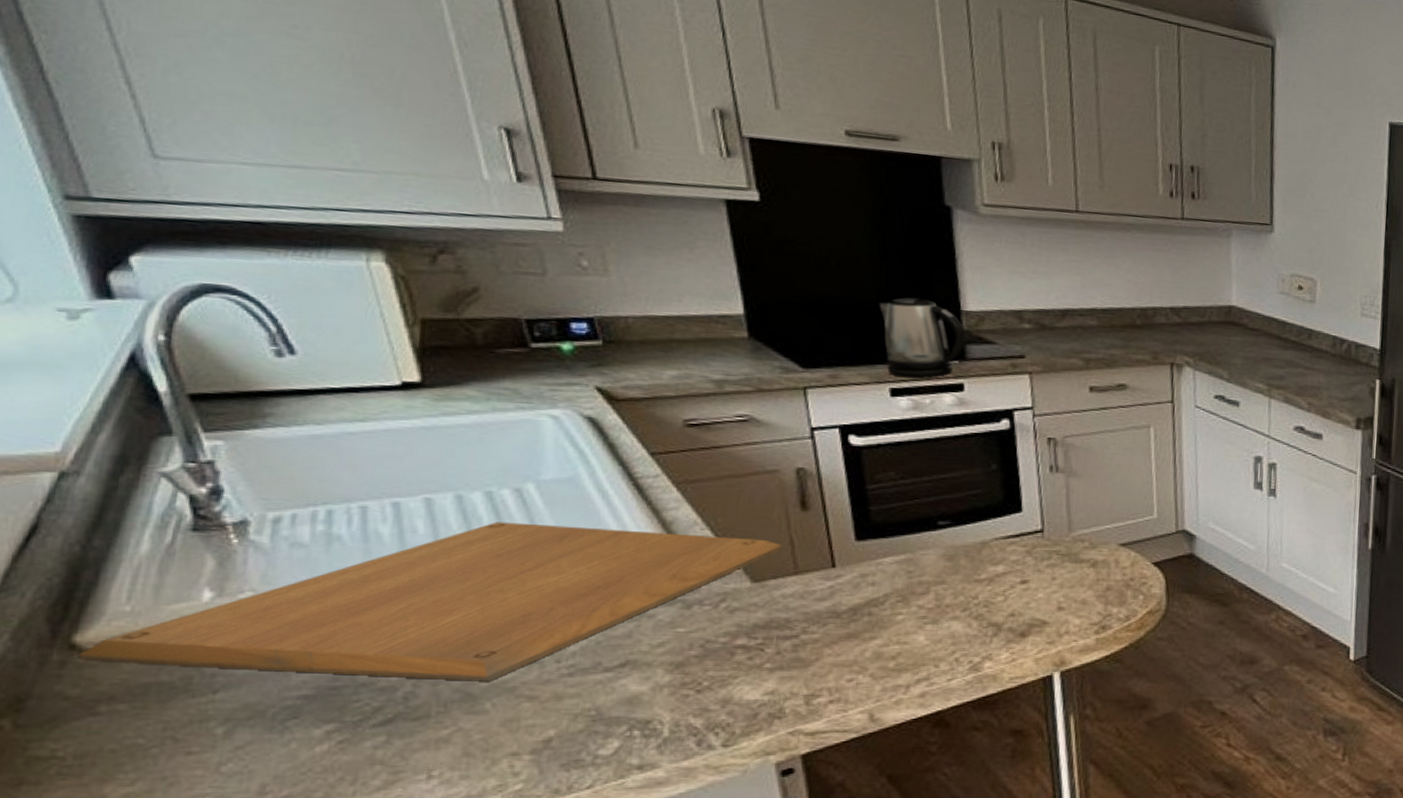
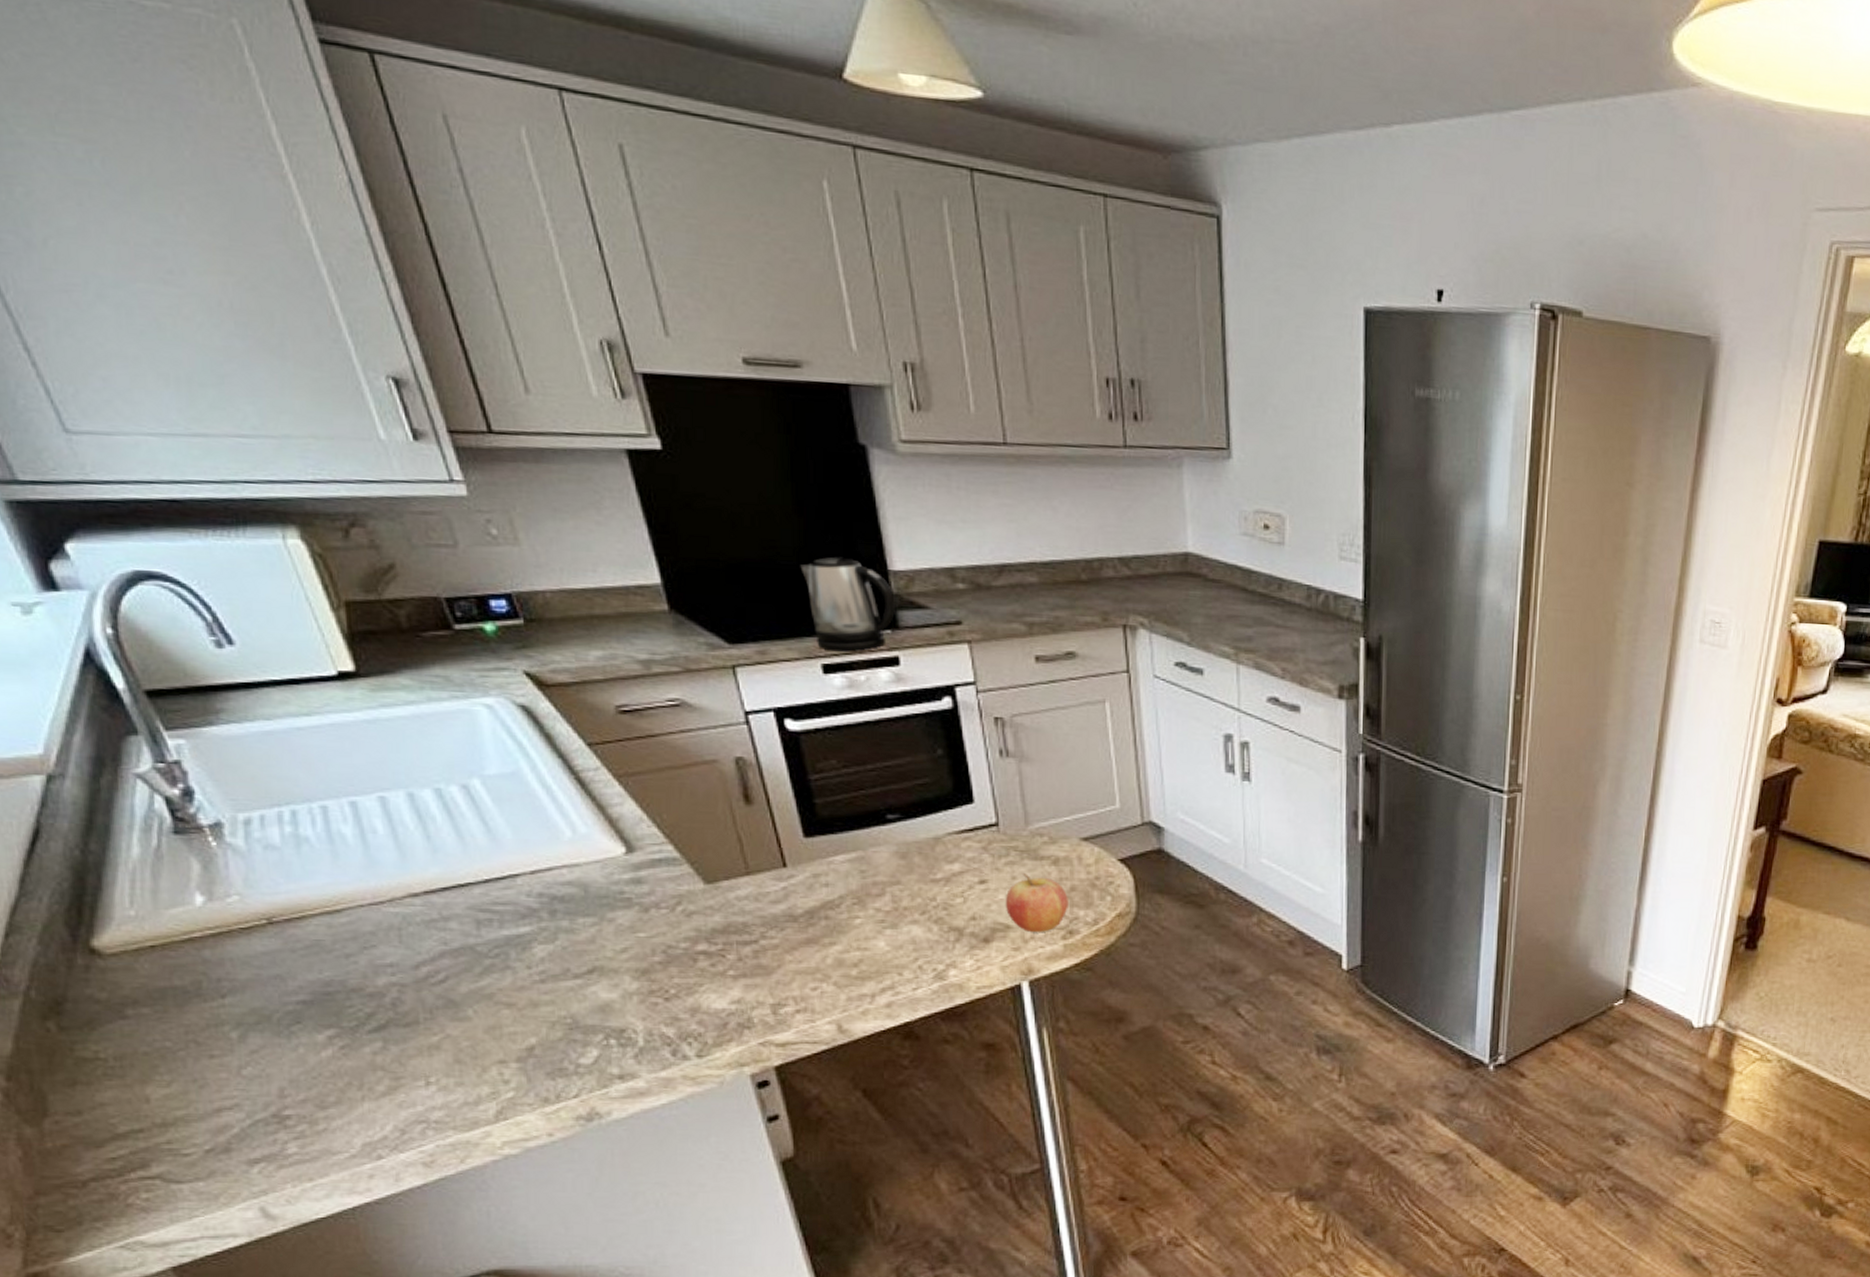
chopping board: present [76,522,784,682] -> none [97,821,732,988]
fruit: none [1043,575,1104,628] -> present [1005,873,1068,933]

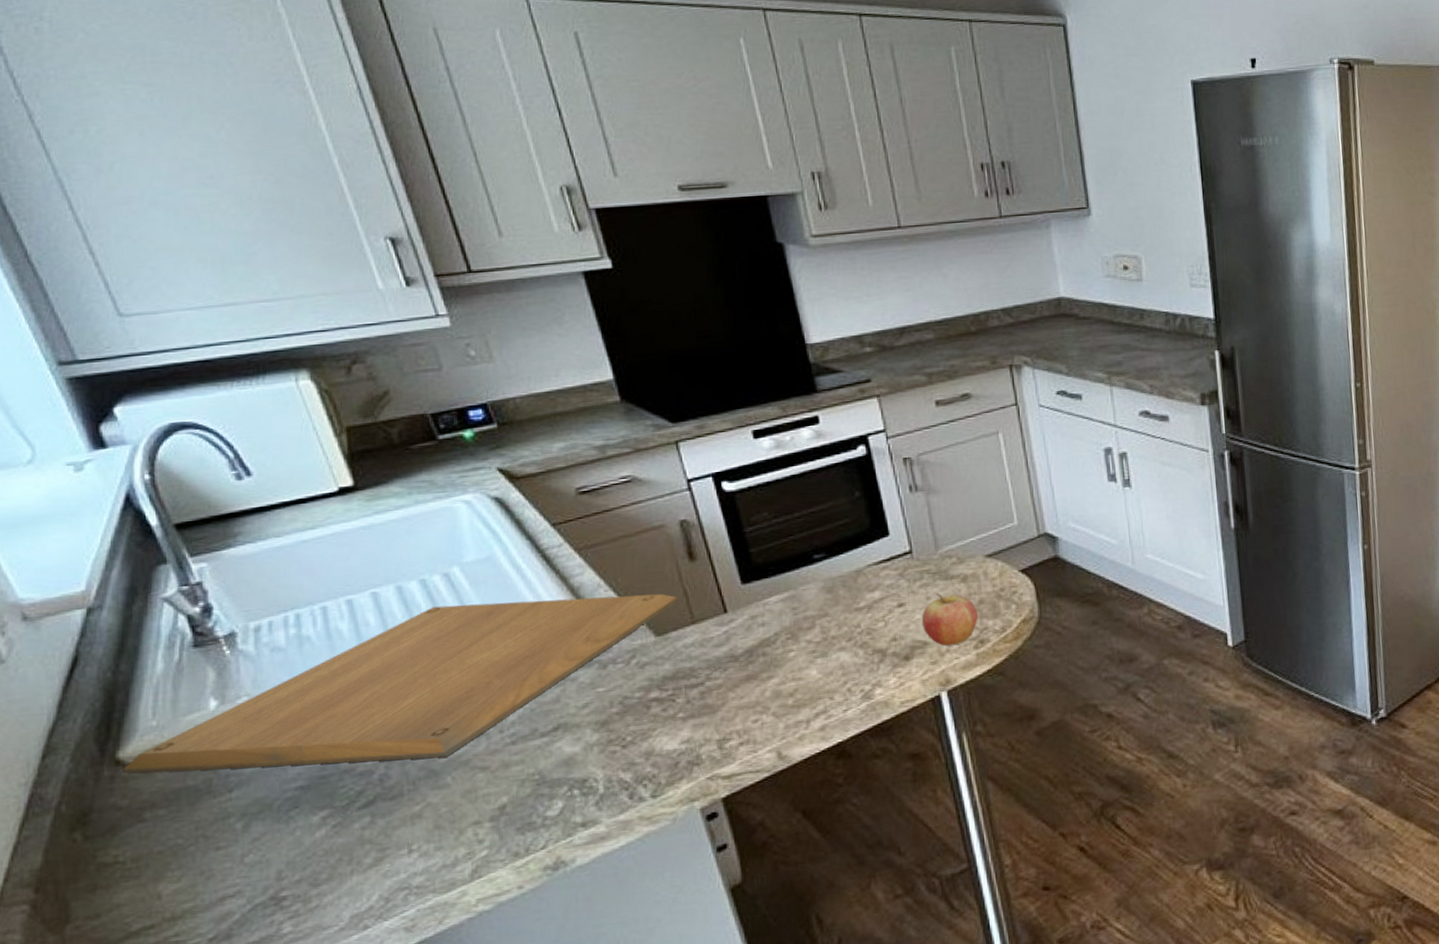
chopping board: none [97,821,732,988] -> present [122,593,679,775]
kettle: present [800,556,895,651] -> none [731,338,813,418]

